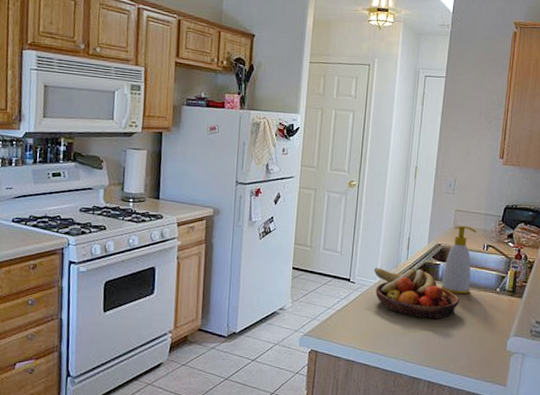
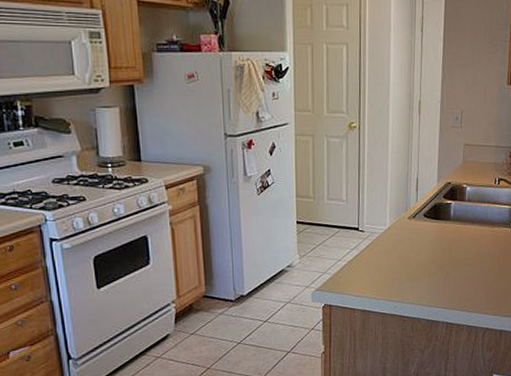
fruit bowl: present [374,267,460,320] -> none [383,210,474,261]
soap bottle: present [441,225,477,295] -> none [454,160,488,233]

